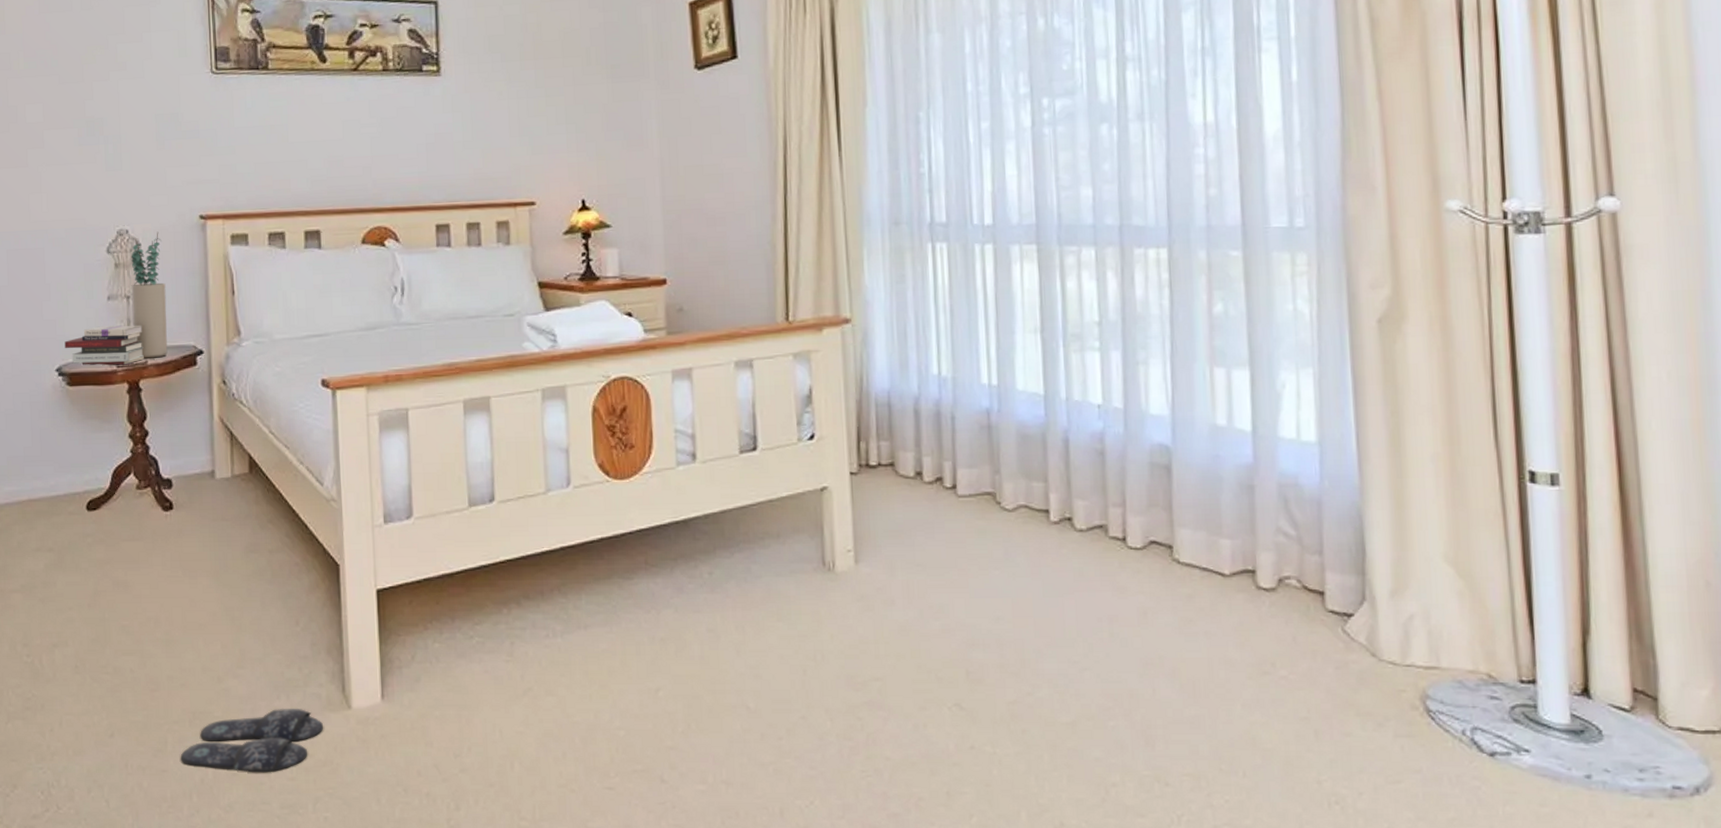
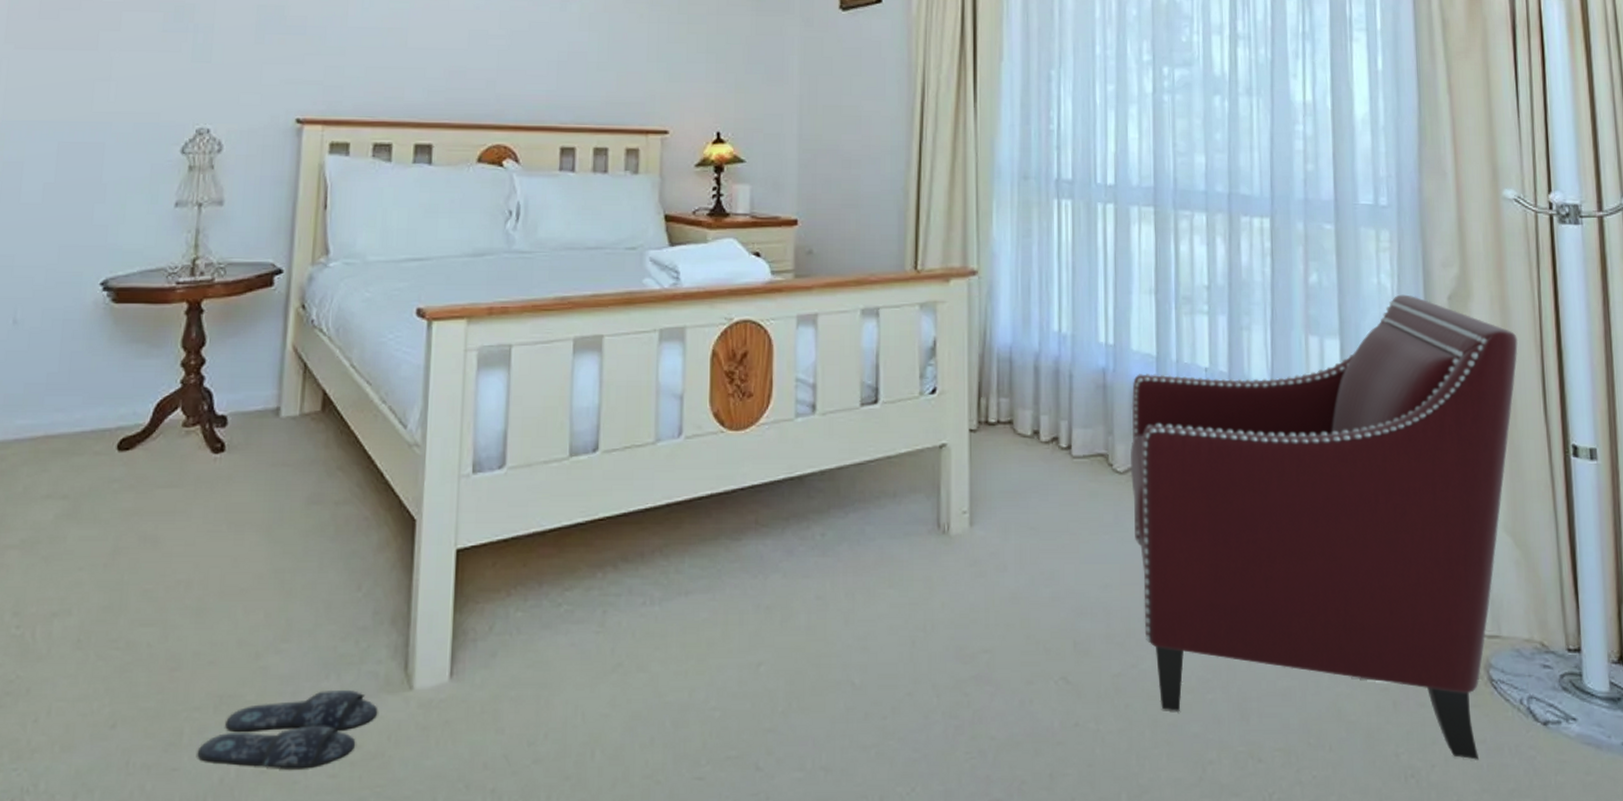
books: present [64,325,144,365] -> none [115,236,213,282]
vase: present [131,231,168,358] -> none [202,133,248,275]
armchair: none [1018,320,1463,789] -> present [1130,294,1518,760]

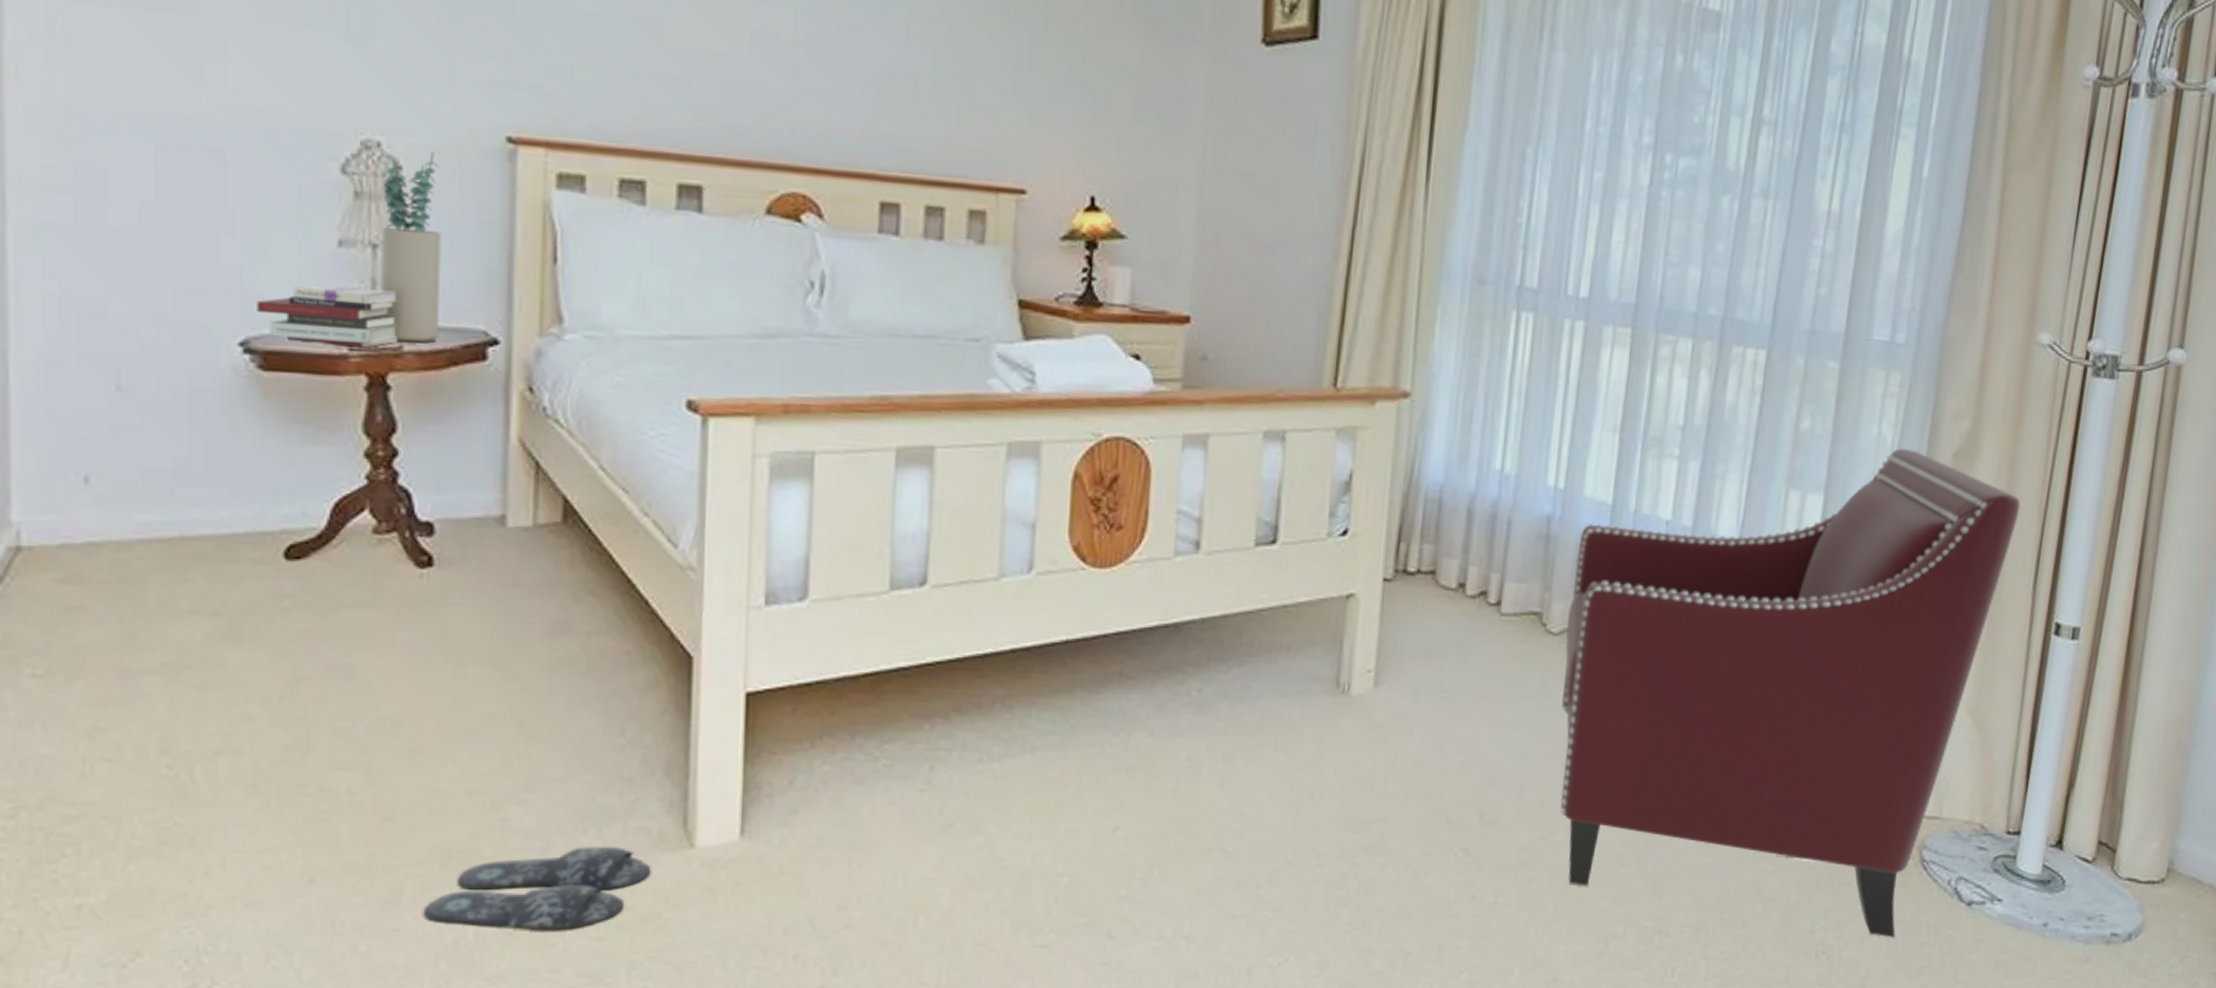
books: none [115,236,213,282] -> present [257,284,397,348]
vase: none [202,133,248,275] -> present [380,151,442,343]

